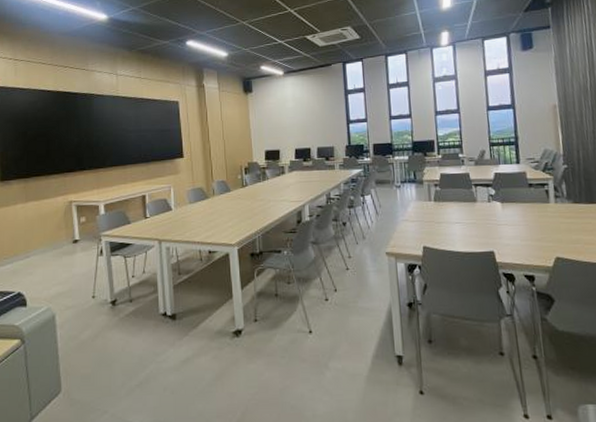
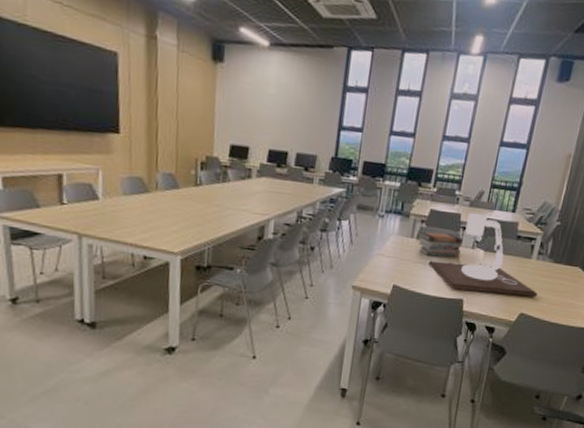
book stack: none [436,192,479,215] -> present [418,231,464,258]
desk lamp: none [451,169,567,242] -> present [429,212,537,297]

